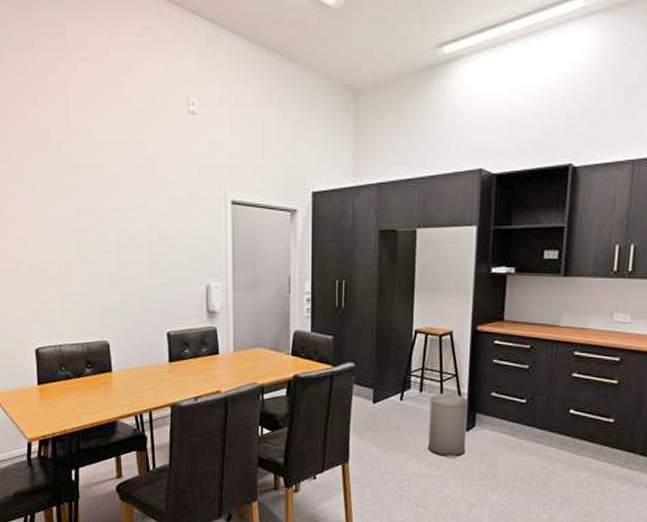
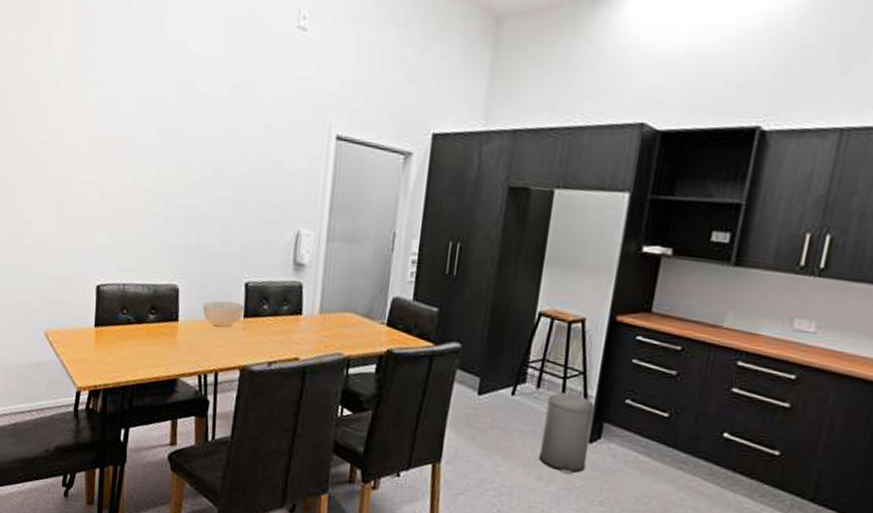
bowl: none [132,350,169,373] -> present [203,301,244,328]

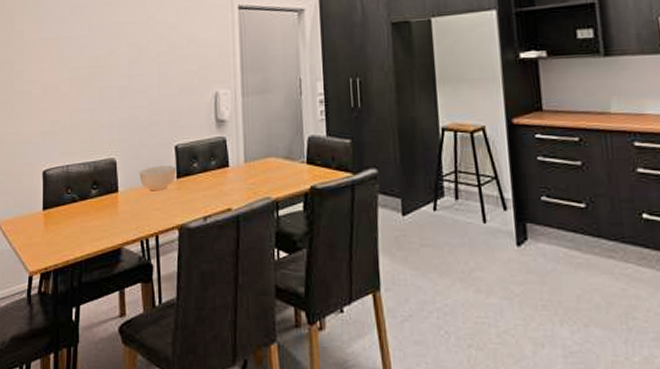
pedal bin: present [539,392,596,474] -> none [469,199,520,281]

